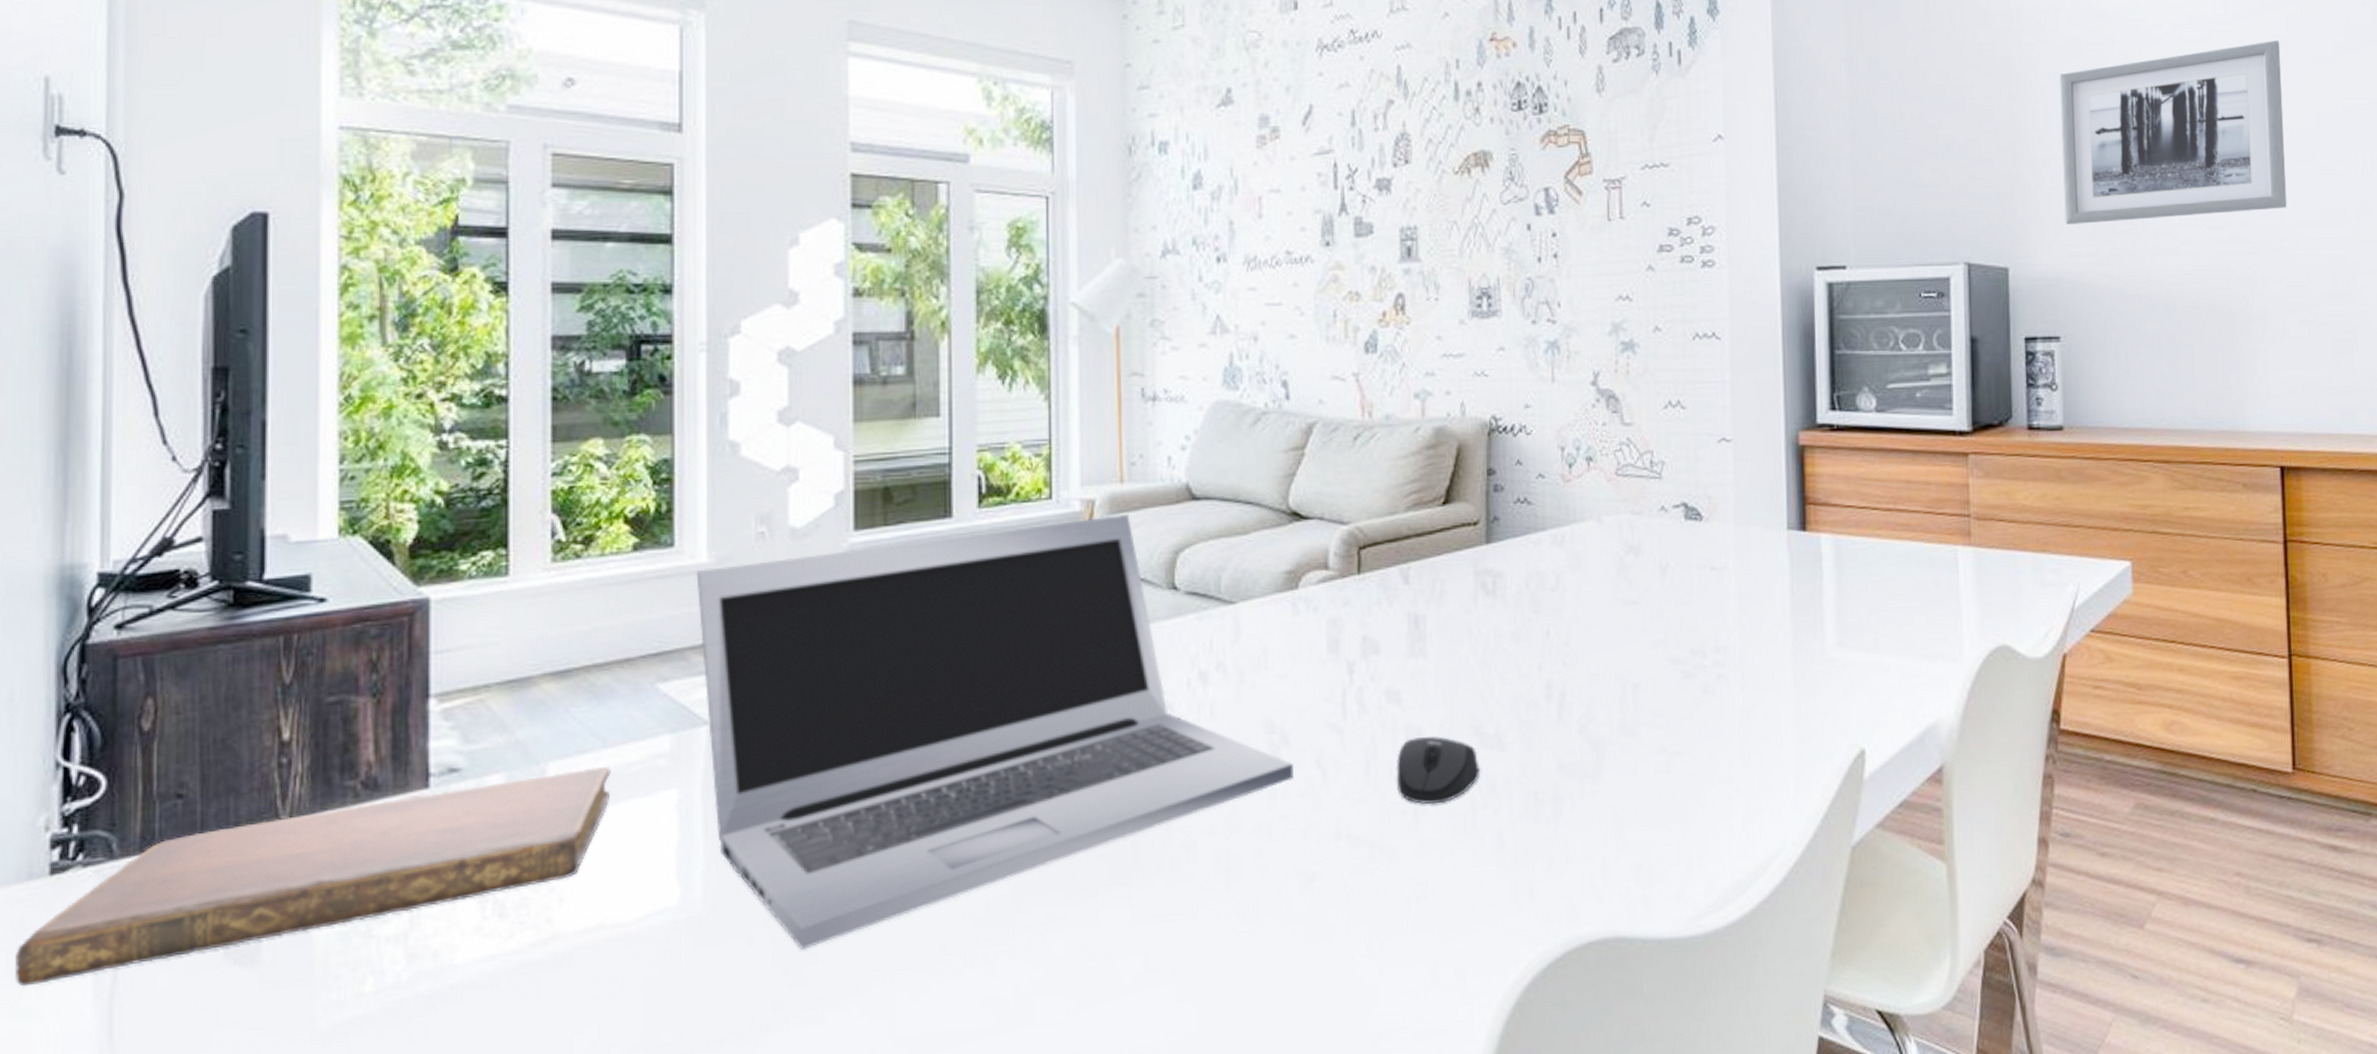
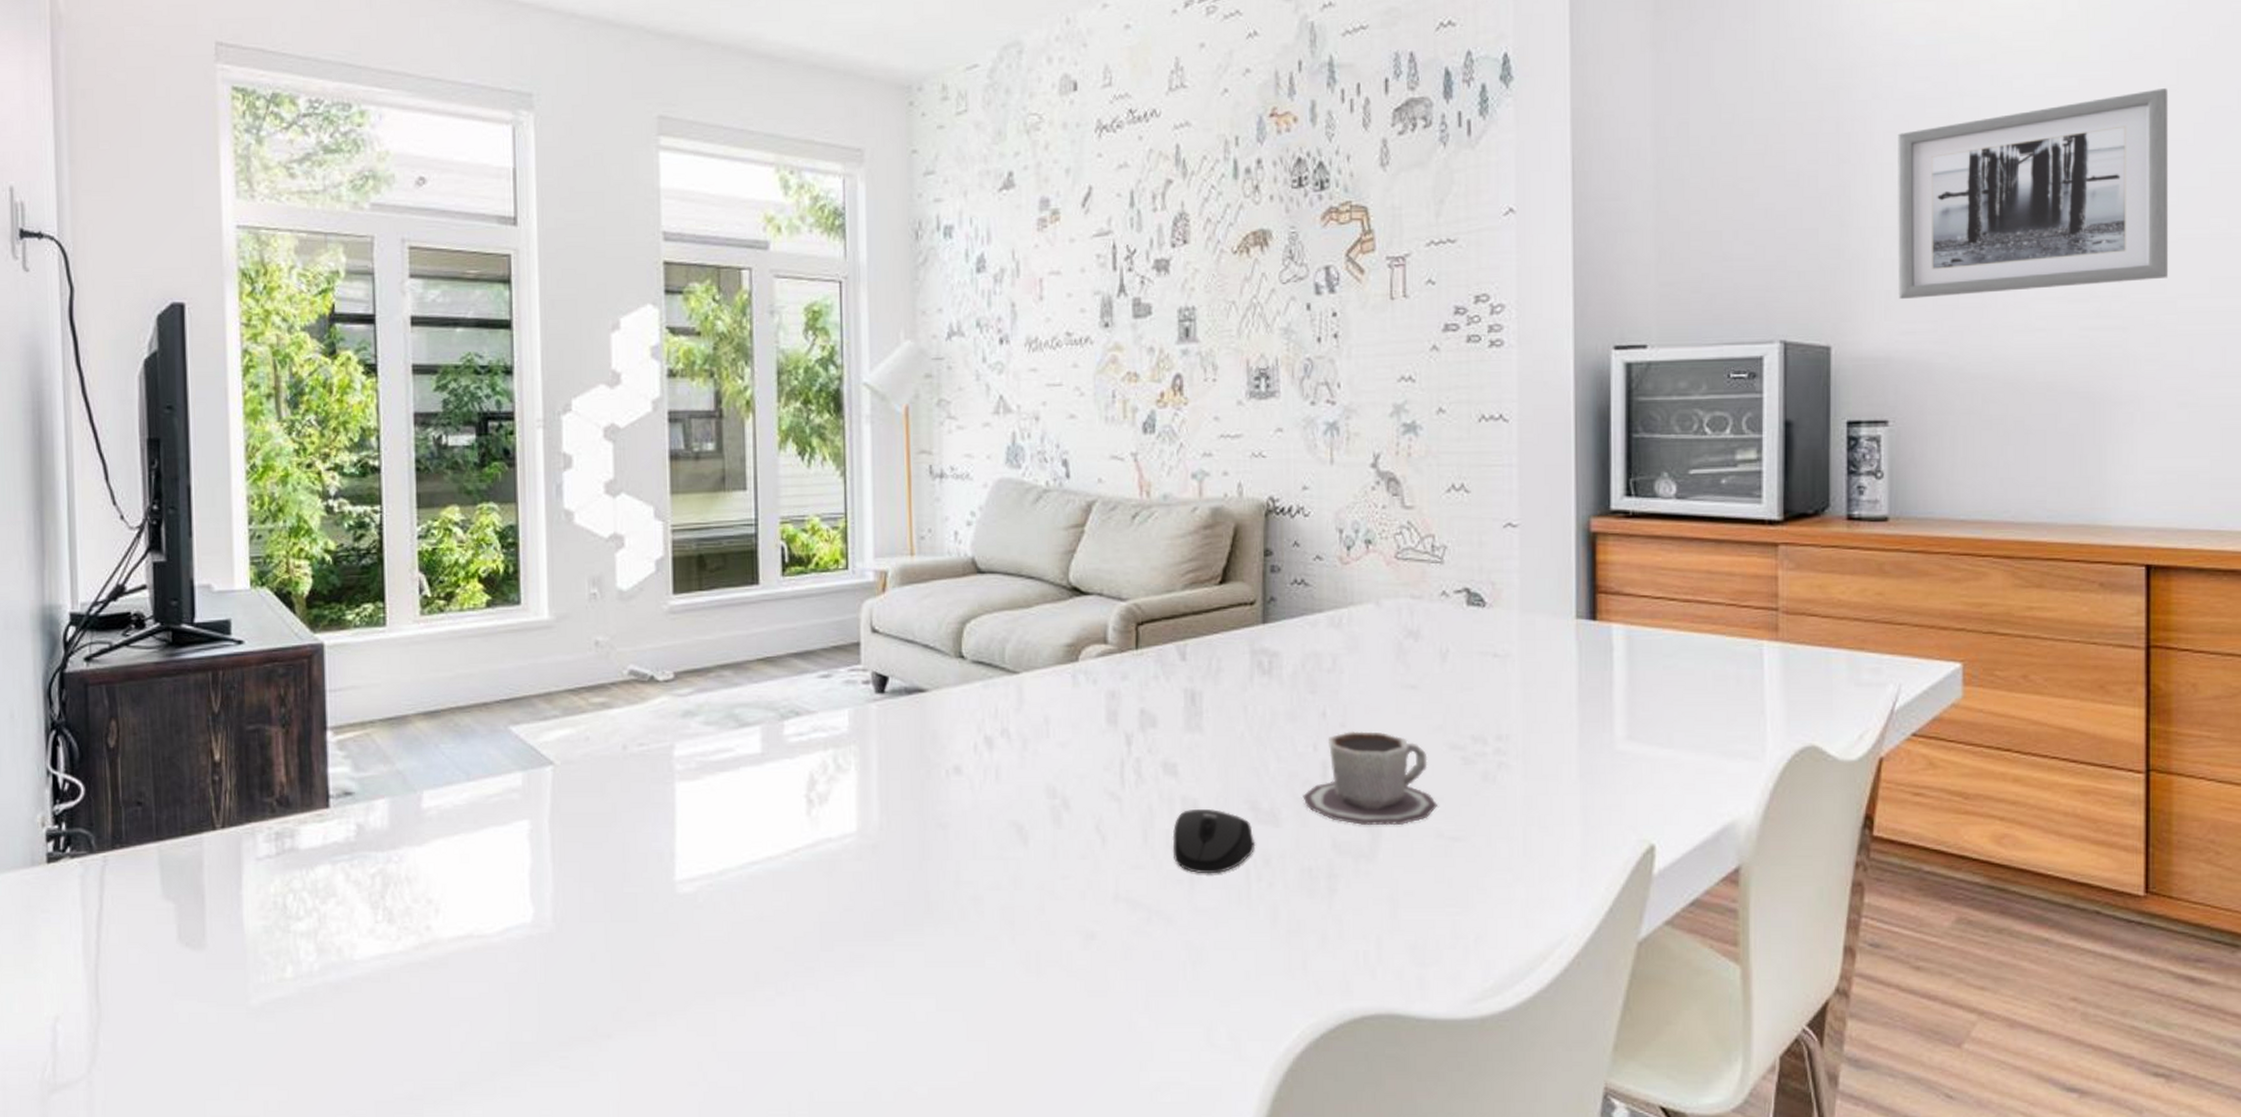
notebook: present [15,766,611,987] -> none [26,796,475,953]
laptop: present [696,515,1293,950] -> none [539,586,1074,970]
cup: none [1527,649,1660,745] -> present [1303,730,1437,826]

